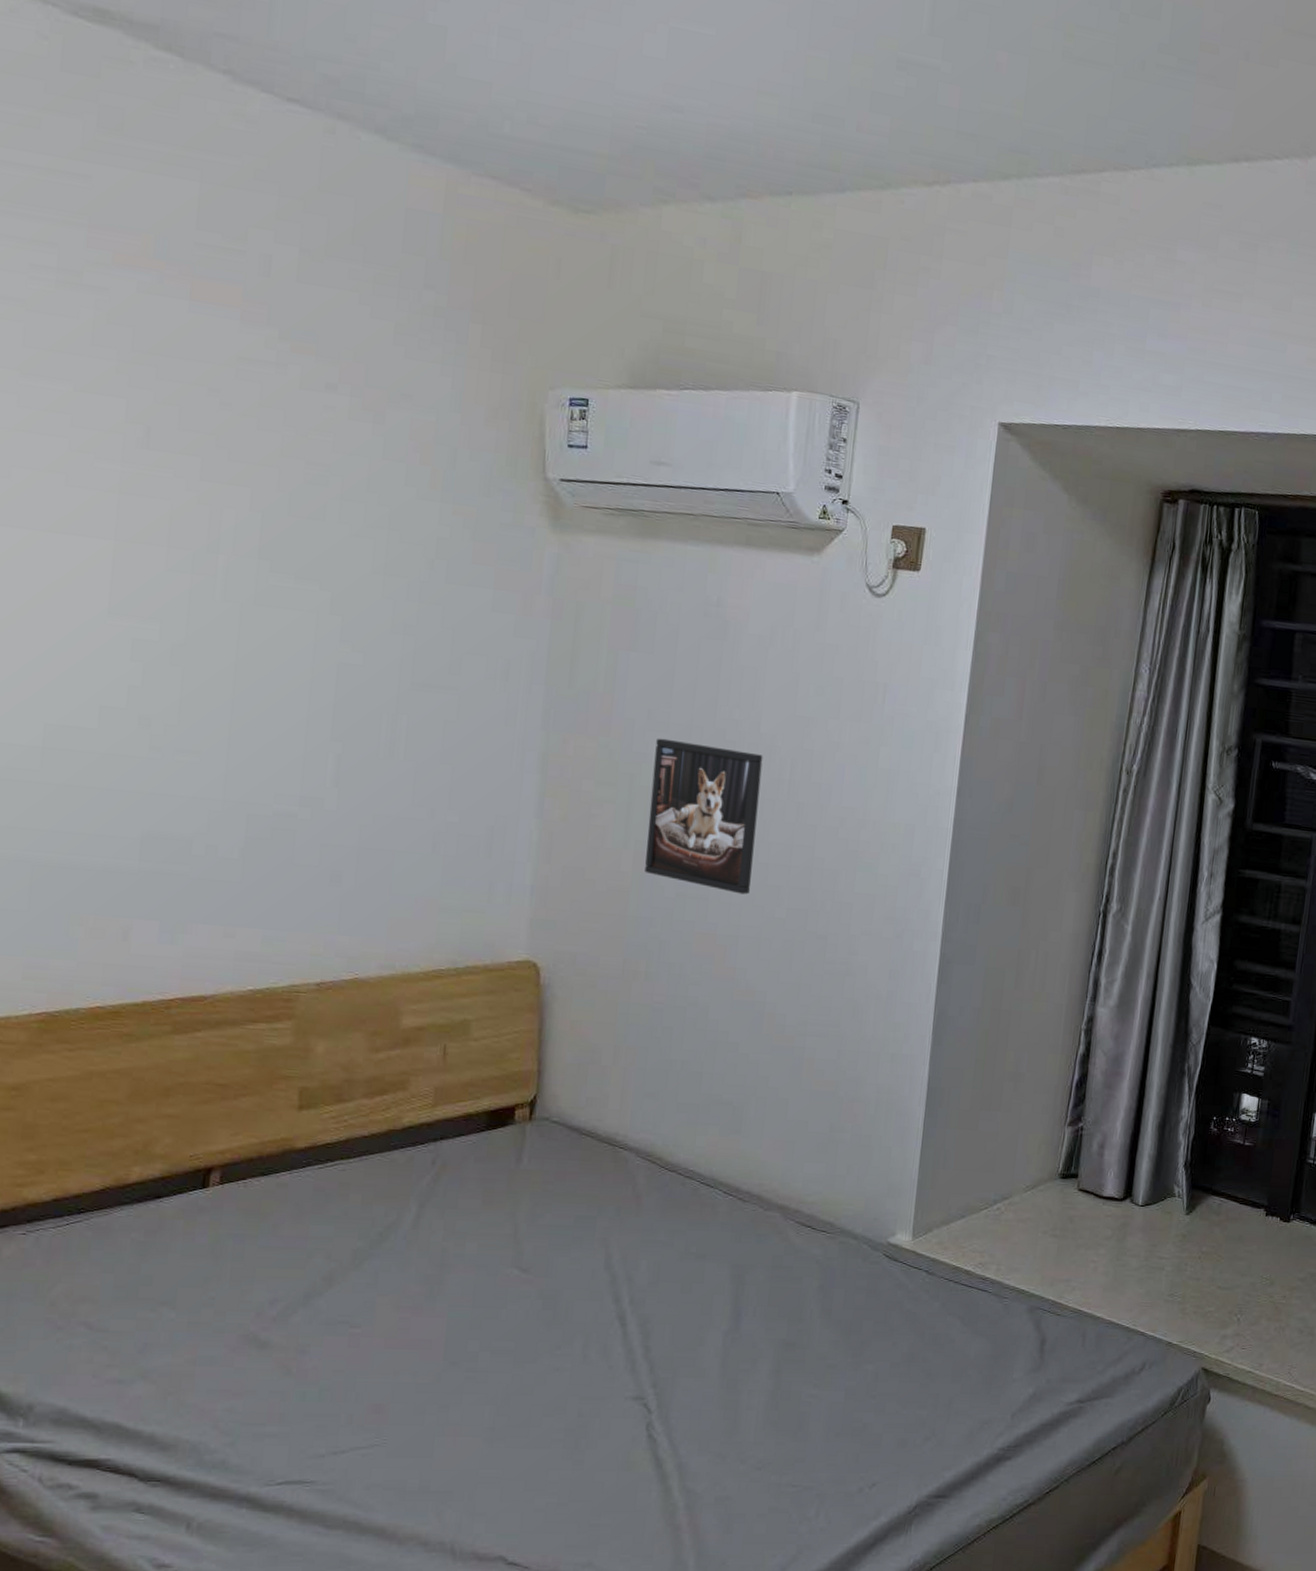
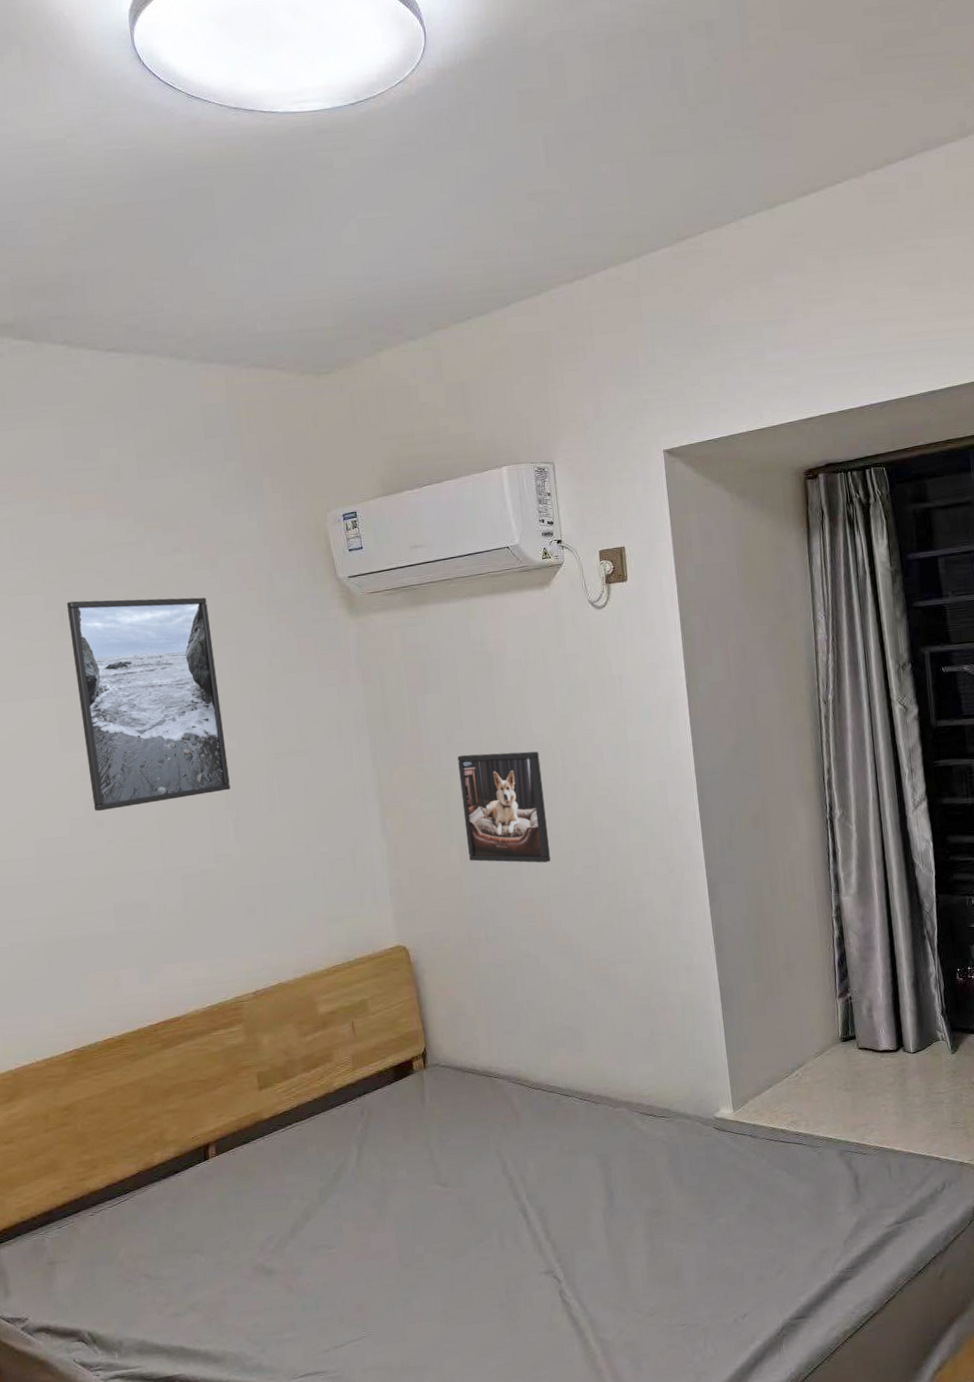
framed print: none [140,418,360,716] -> present [66,597,230,812]

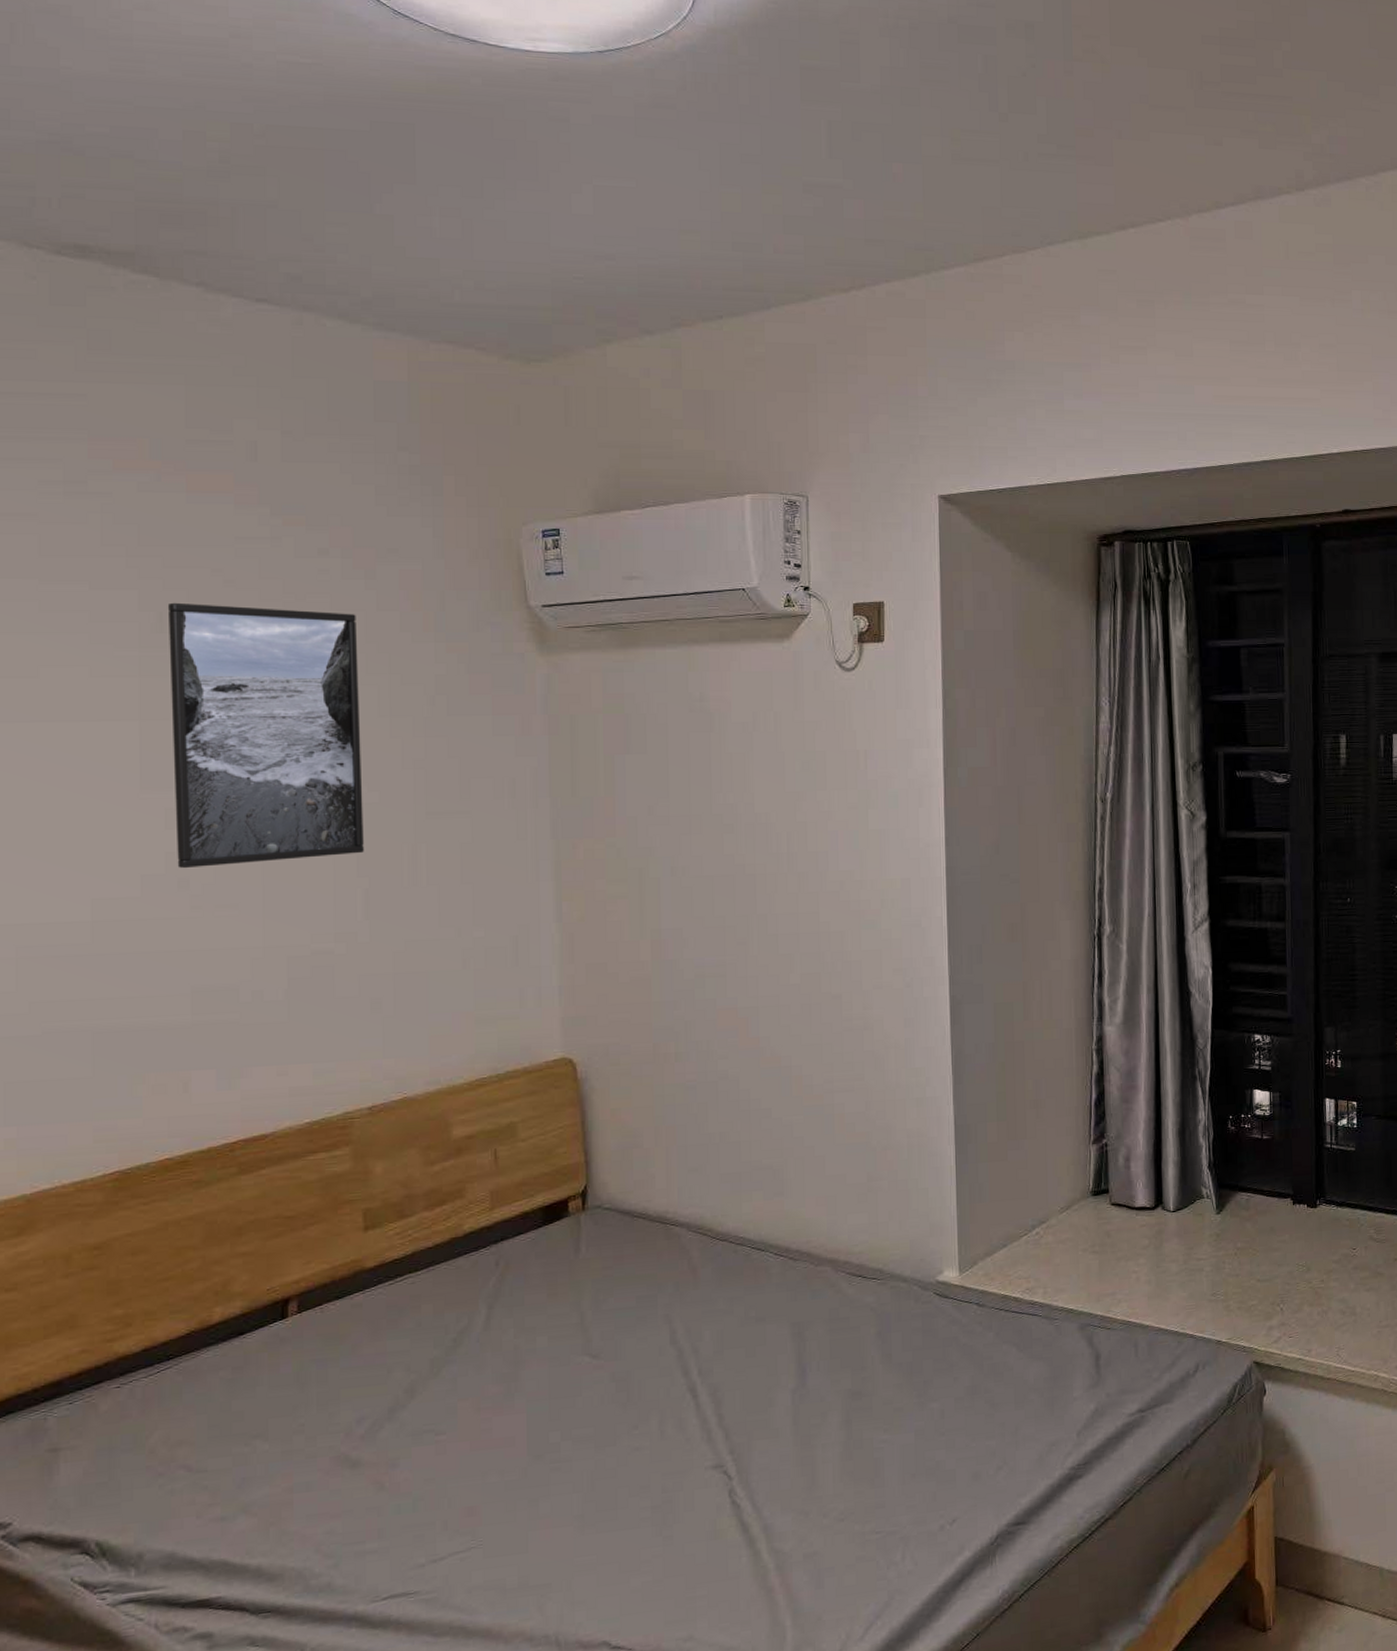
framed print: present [457,751,550,863] -> none [659,830,763,967]

